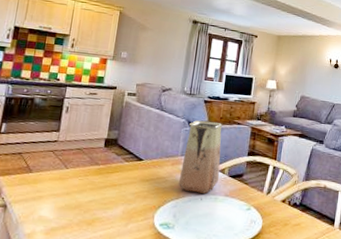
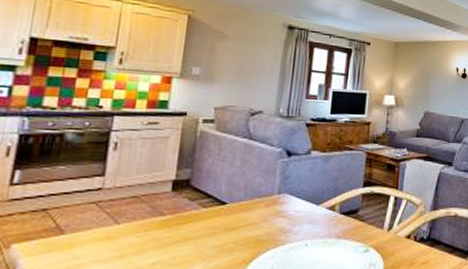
vase: present [178,120,223,194] -> none [275,148,331,238]

